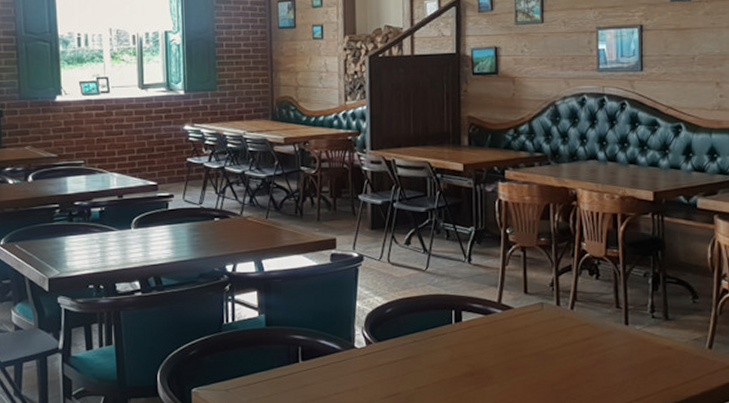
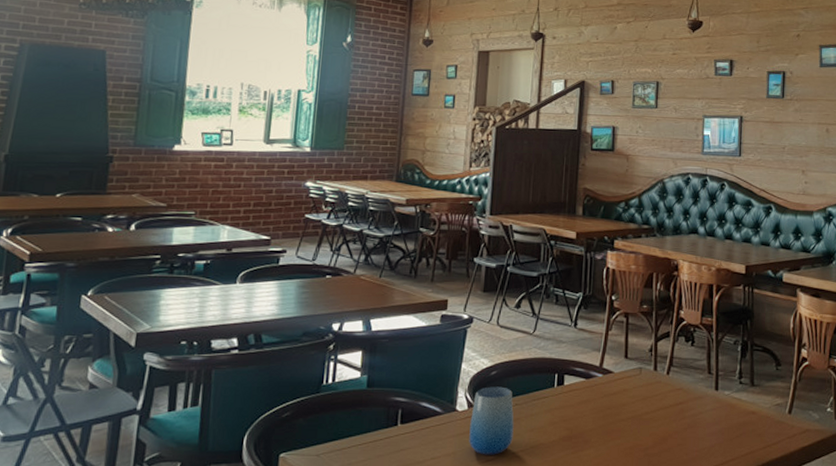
cup: none [370,324,414,391] -> present [469,386,514,455]

